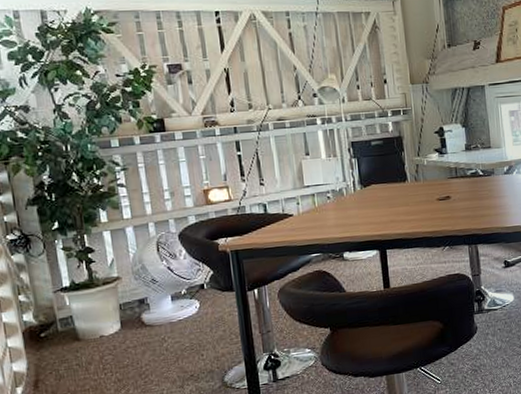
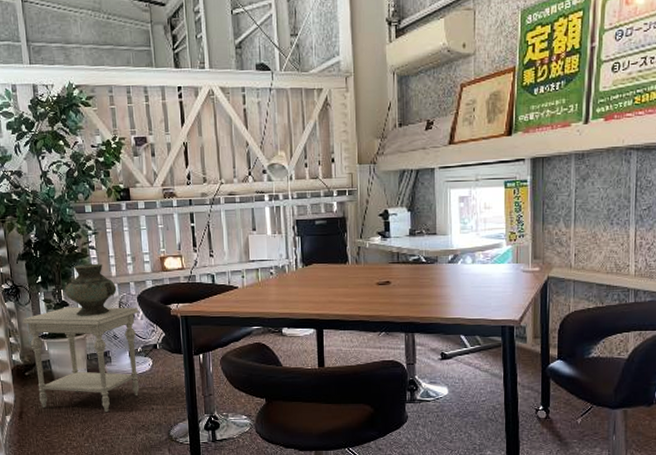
side table: none [34,246,186,372] -> present [22,306,140,413]
vase: none [88,201,154,263] -> present [65,263,117,316]

